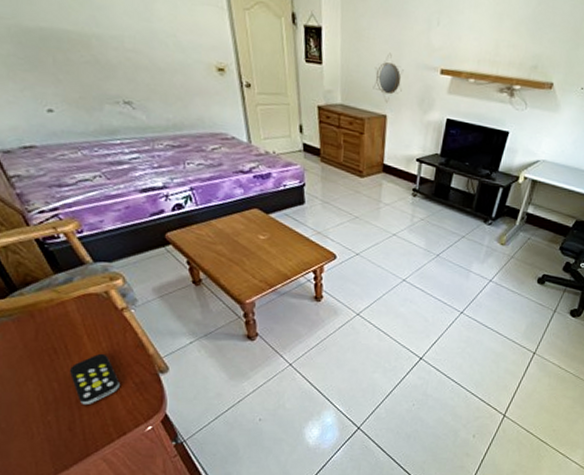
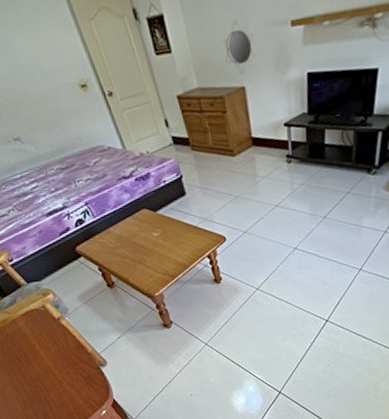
remote control: present [69,353,120,404] -> none [33,357,73,399]

